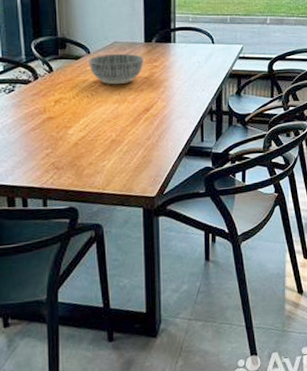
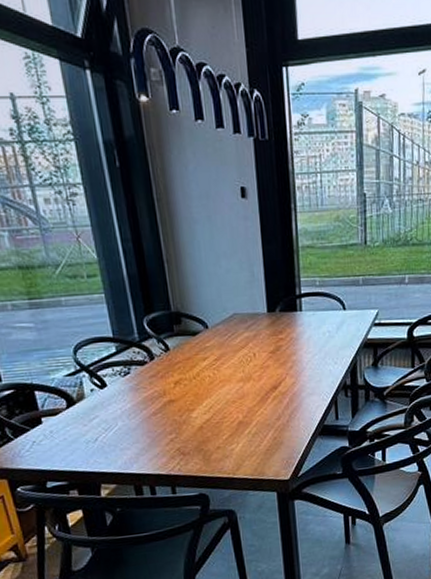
bowl: present [89,53,144,85] -> none [207,326,268,362]

